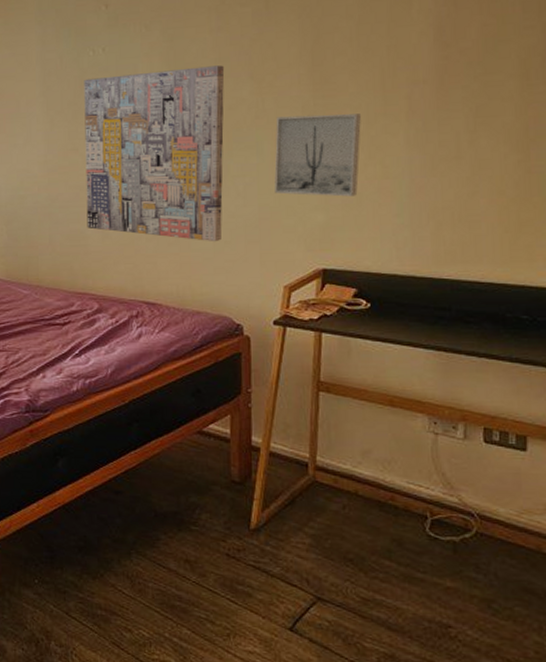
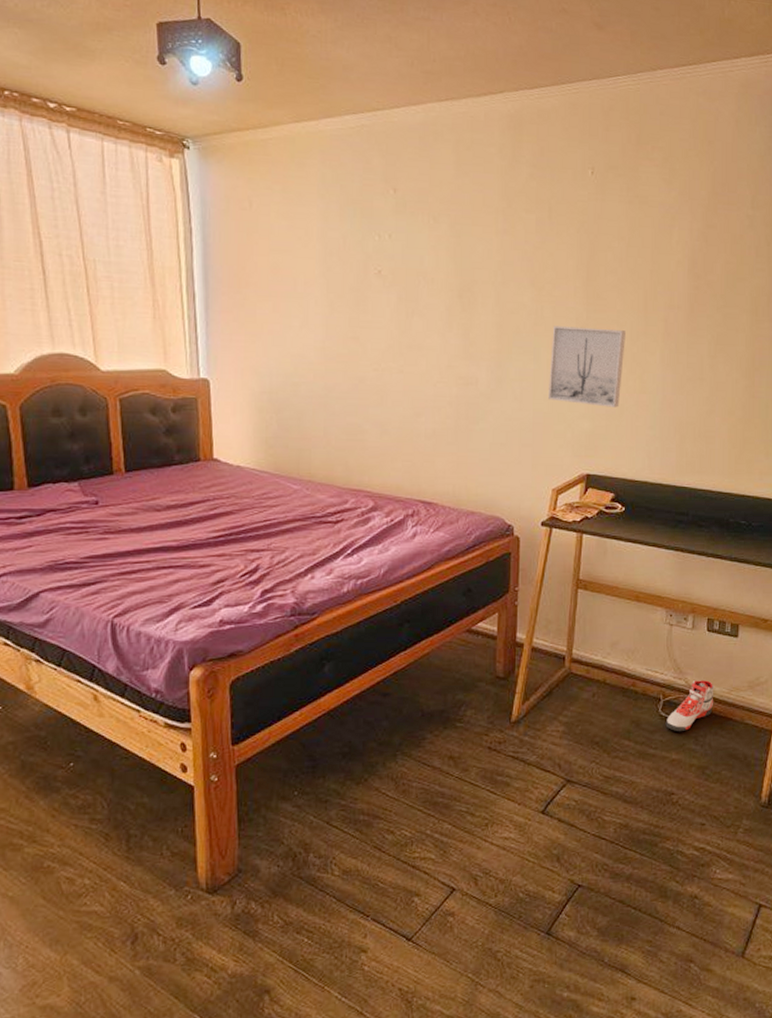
wall art: present [84,65,225,242] -> none [365,264,508,444]
sneaker: none [435,498,499,557] -> present [665,680,714,732]

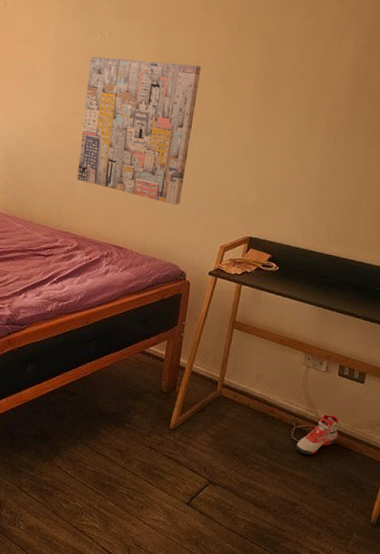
wall art: none [365,264,508,444] -> present [77,56,202,206]
wall art: present [549,326,626,408] -> none [224,115,293,185]

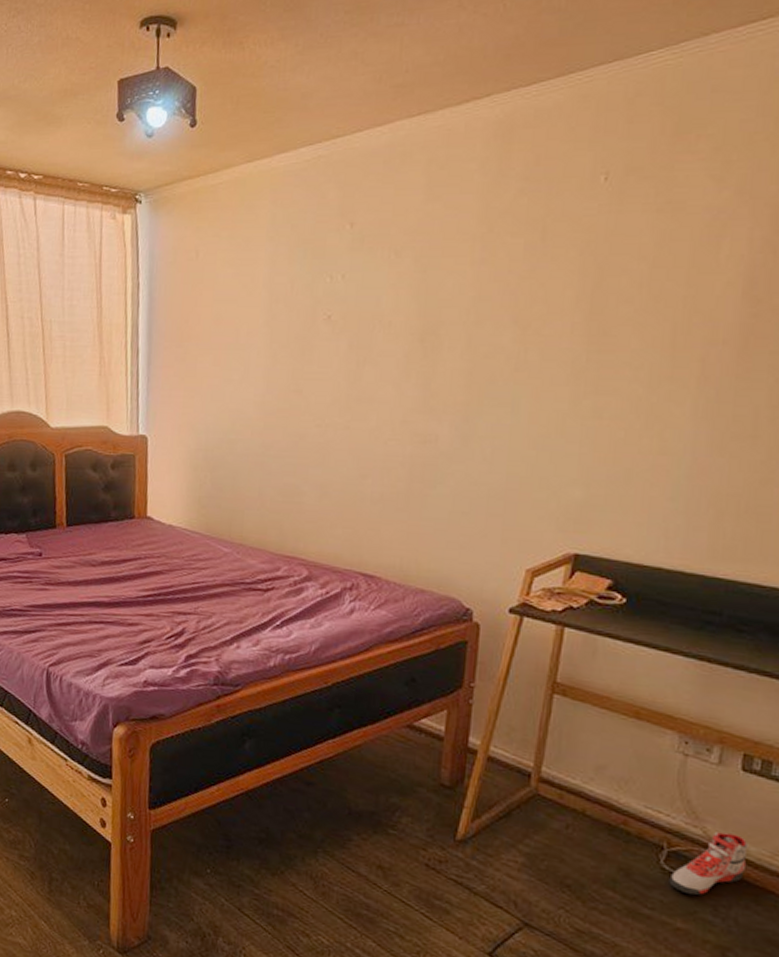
wall art: present [77,56,202,206] -> none [303,305,484,512]

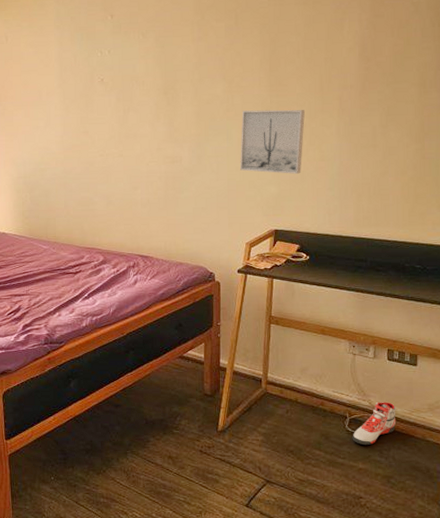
wall art: none [528,371,642,473] -> present [240,109,305,174]

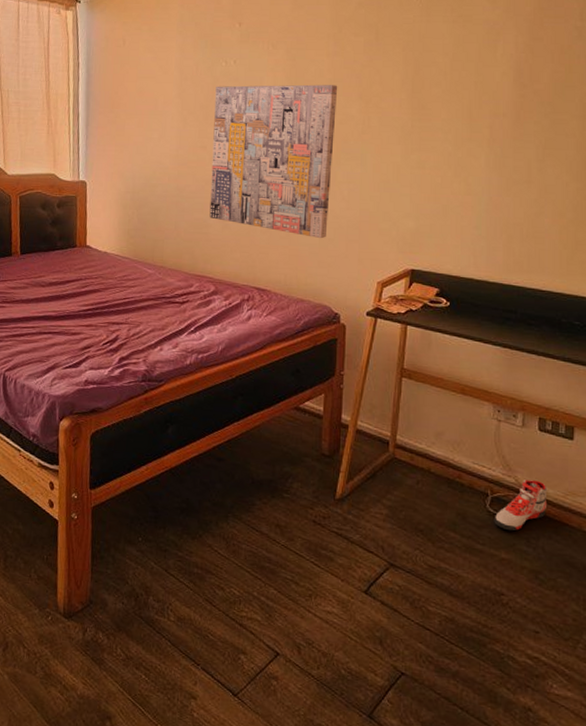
wall art: none [93,68,204,208] -> present [209,84,338,239]
wall art: present [240,109,305,174] -> none [374,134,450,208]

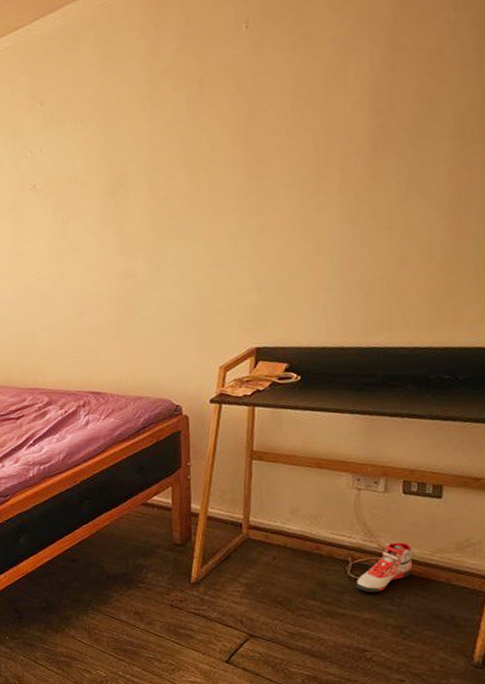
wall art: present [209,84,338,239] -> none [23,155,161,331]

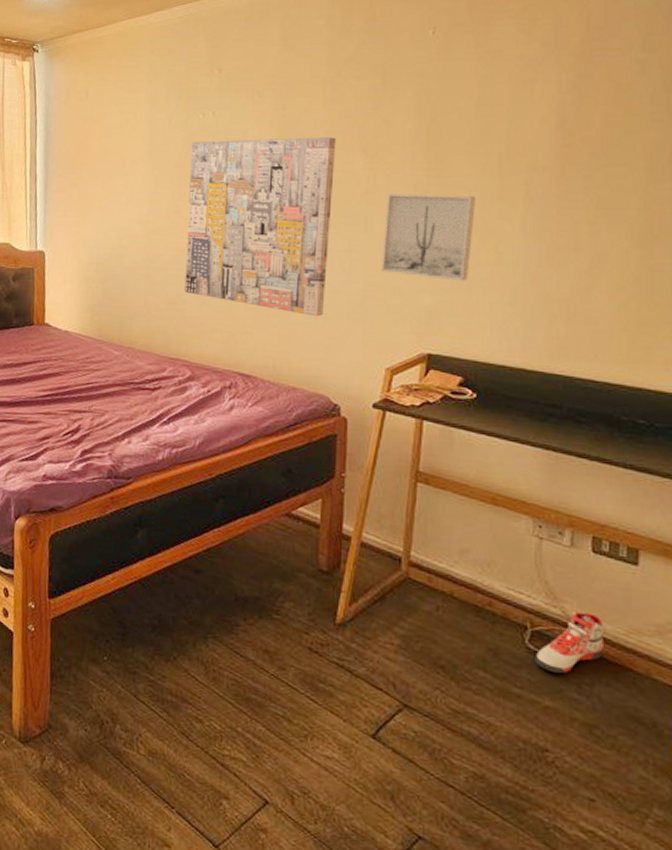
wall art: none [23,155,161,331] -> present [184,137,337,317]
wall art: none [210,192,294,279] -> present [382,194,475,281]

